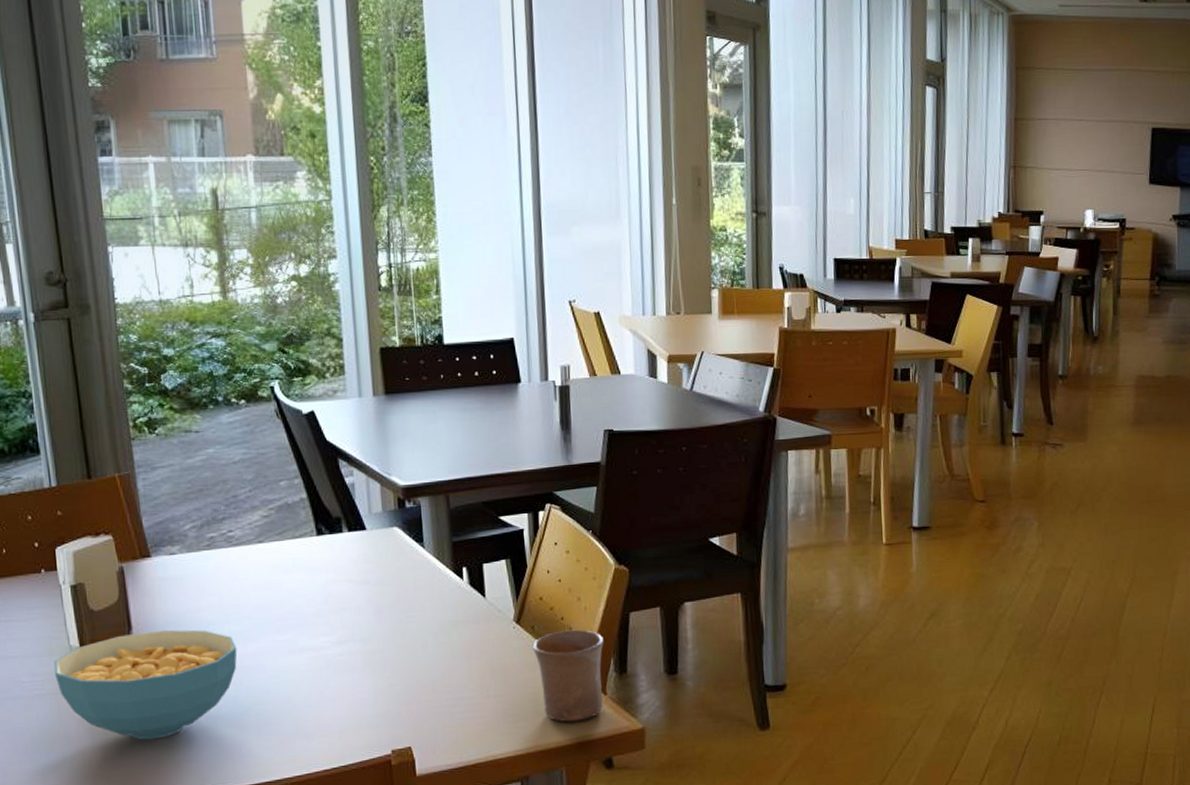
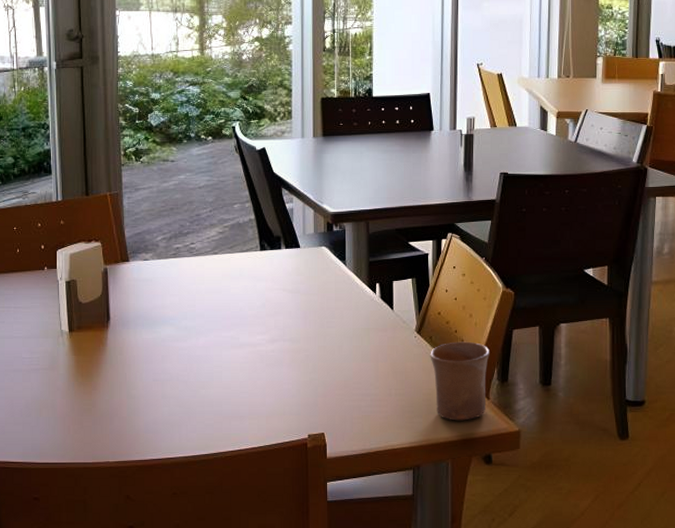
cereal bowl: present [54,629,238,740] -> none [48,322,191,412]

